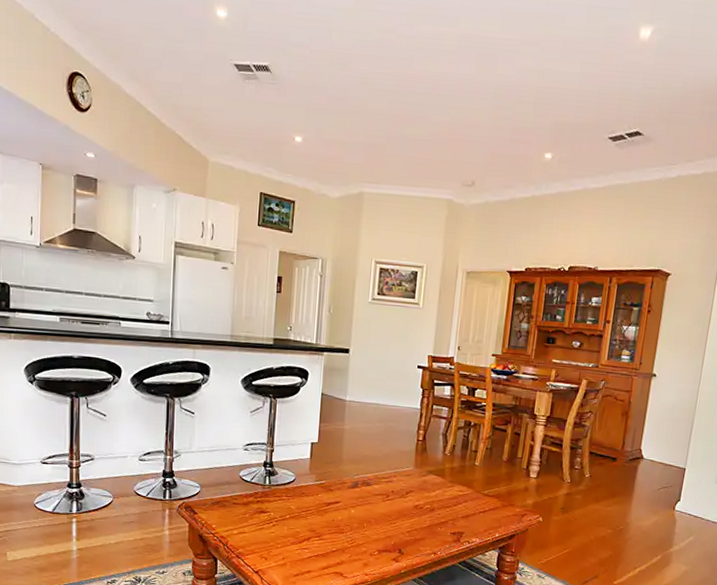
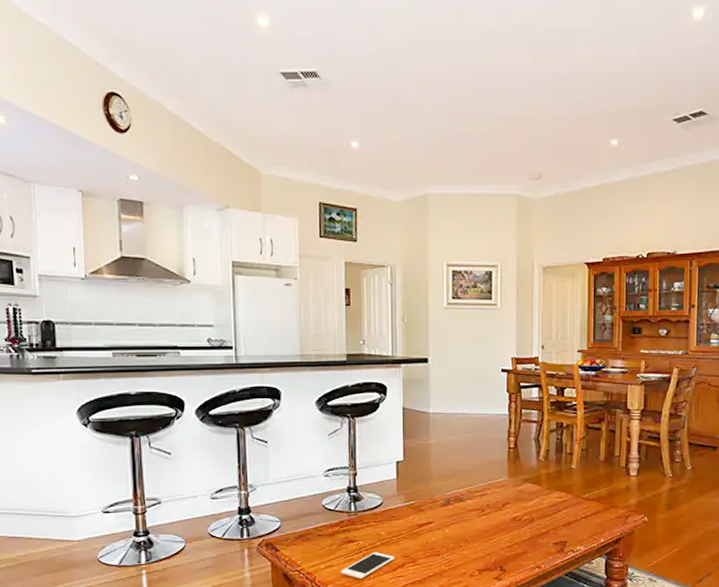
cell phone: none [251,524,302,548] -> present [340,552,395,580]

